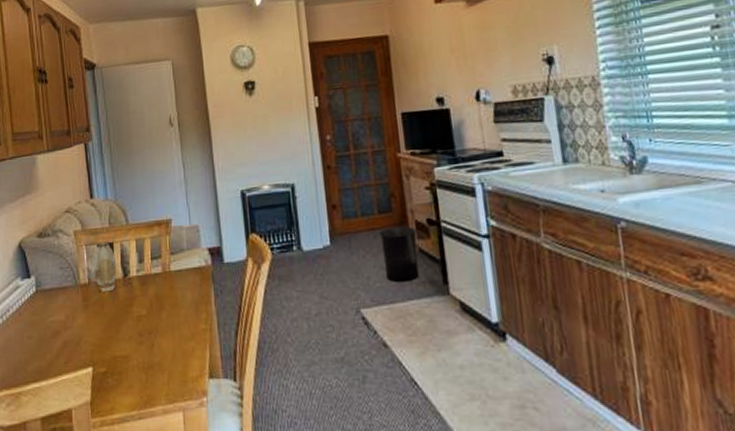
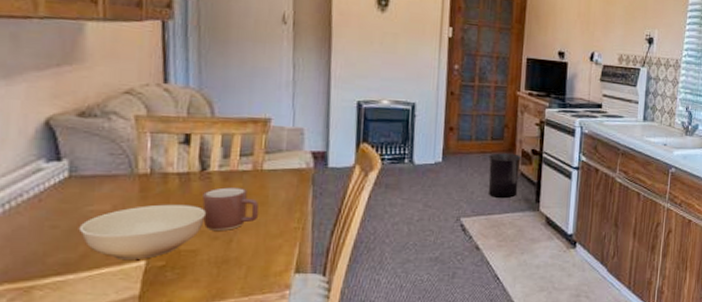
bowl: none [45,311,132,366] -> present [78,204,207,259]
vase: present [93,241,117,293] -> none [160,131,193,185]
mug: none [127,291,173,337] -> present [202,187,259,232]

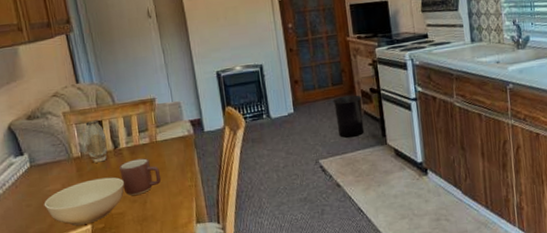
vase: none [160,131,193,185] -> present [84,120,108,163]

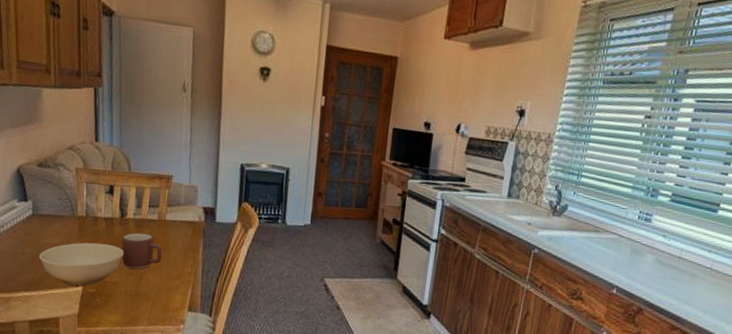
vase: present [84,120,108,163] -> none [92,183,115,228]
waste bin: present [333,95,365,138] -> none [351,220,383,264]

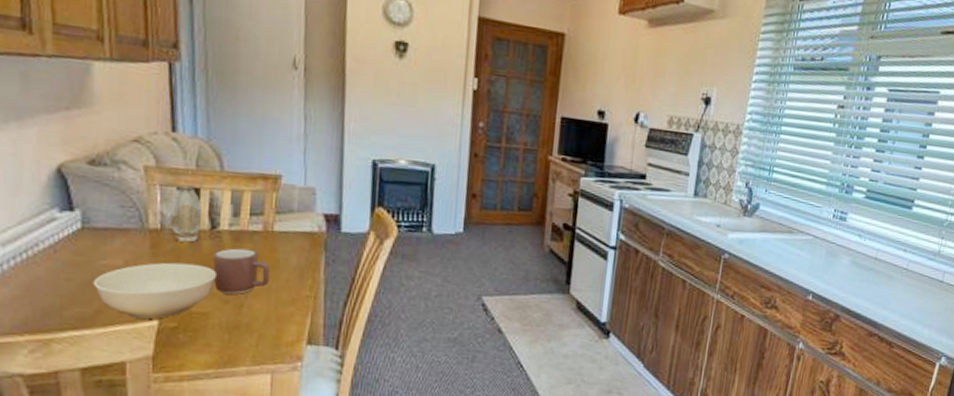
vase: none [92,183,115,228] -> present [170,185,203,243]

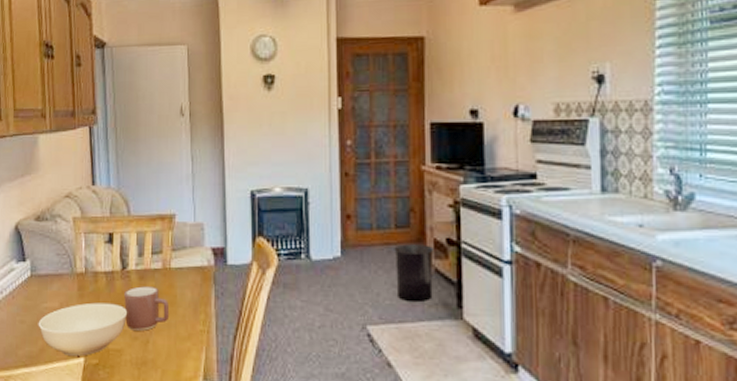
vase: present [170,185,203,243] -> none [91,231,116,283]
waste bin: none [513,225,551,277] -> present [394,244,434,301]

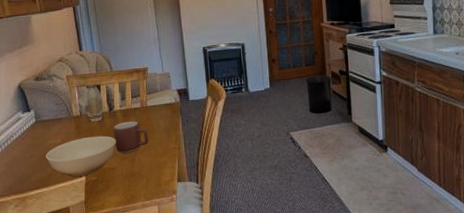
vase: none [91,231,116,283] -> present [84,84,104,122]

